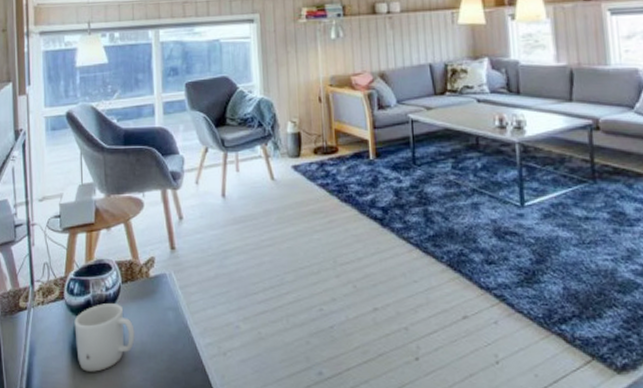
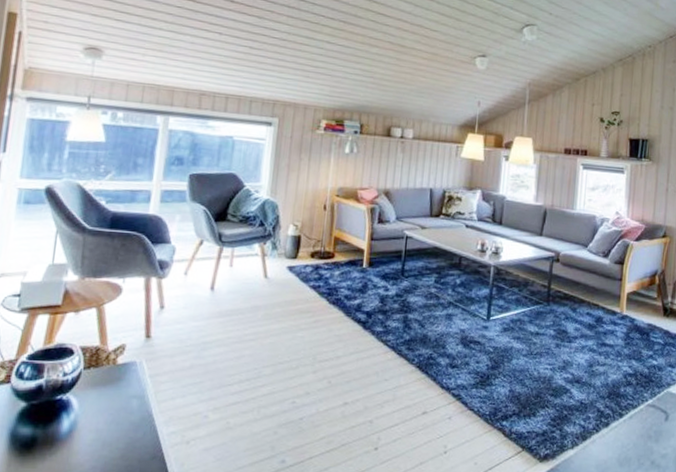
mug: present [74,303,135,372] -> none [16,389,91,460]

